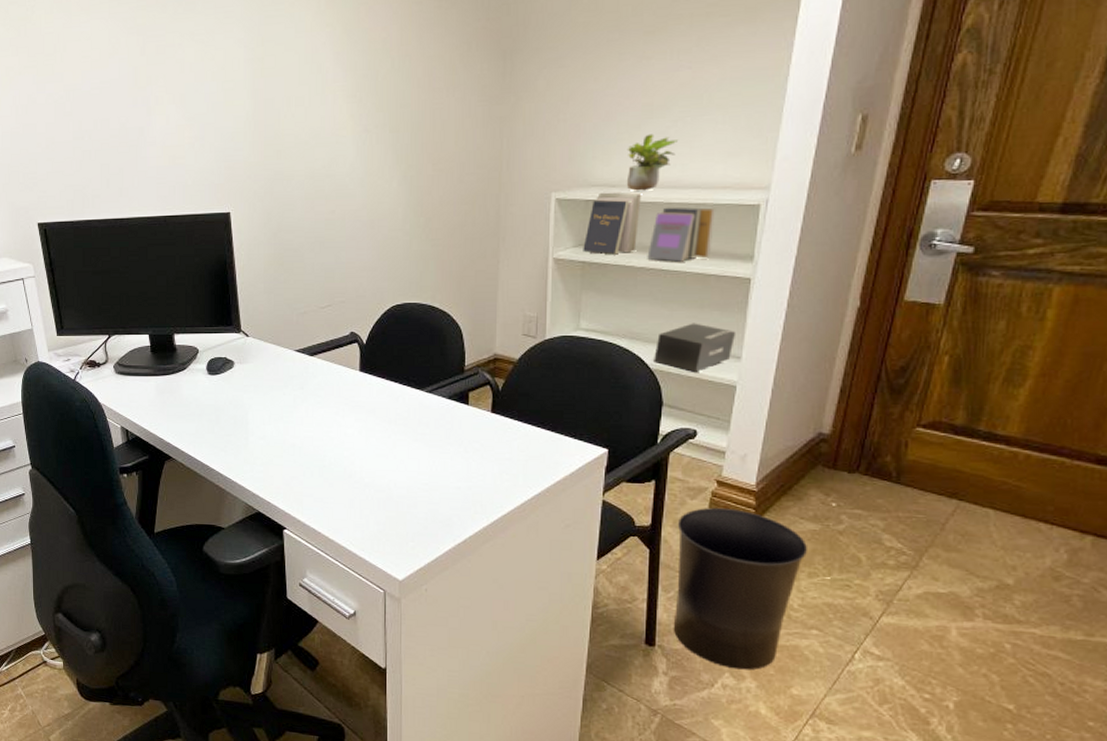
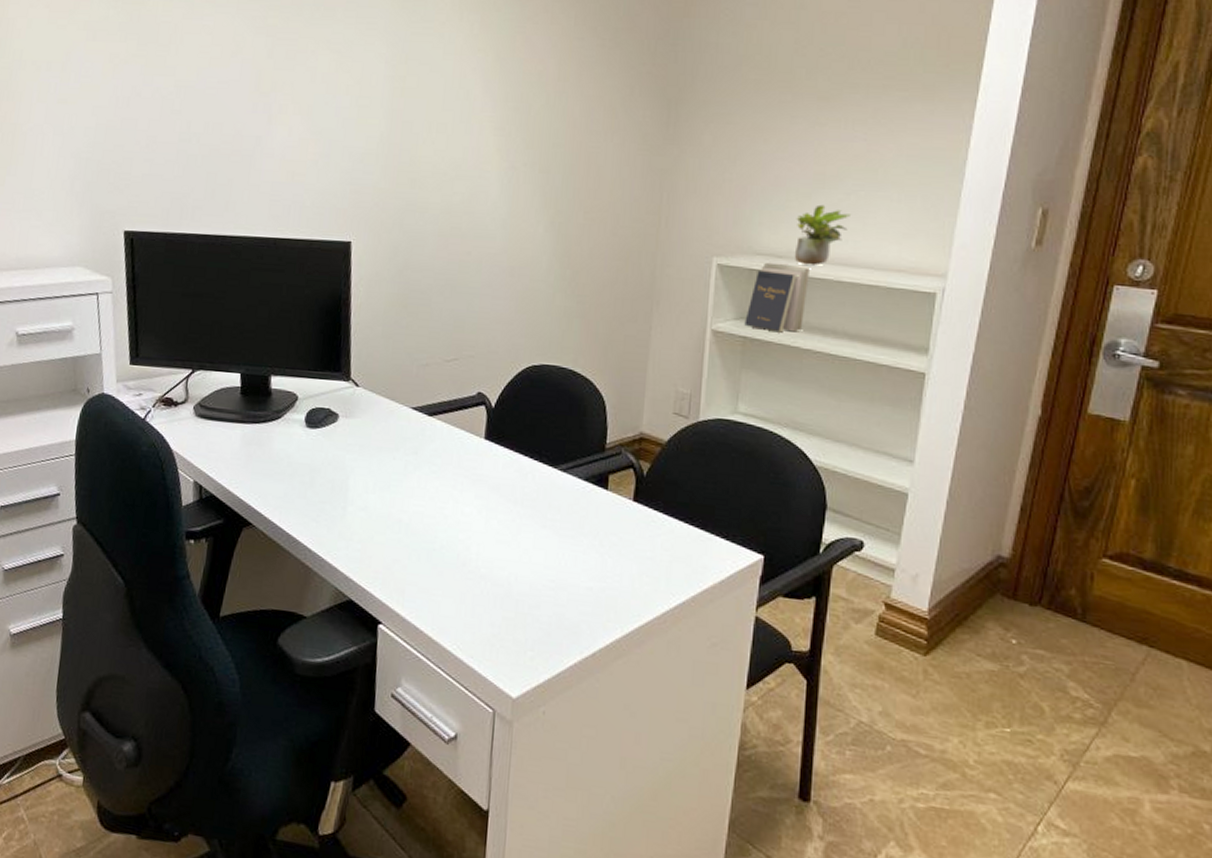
books: present [647,207,716,262] -> none [814,285,890,348]
box: present [654,323,737,372] -> none [818,417,909,474]
waste bin: present [674,507,808,670] -> none [832,634,986,839]

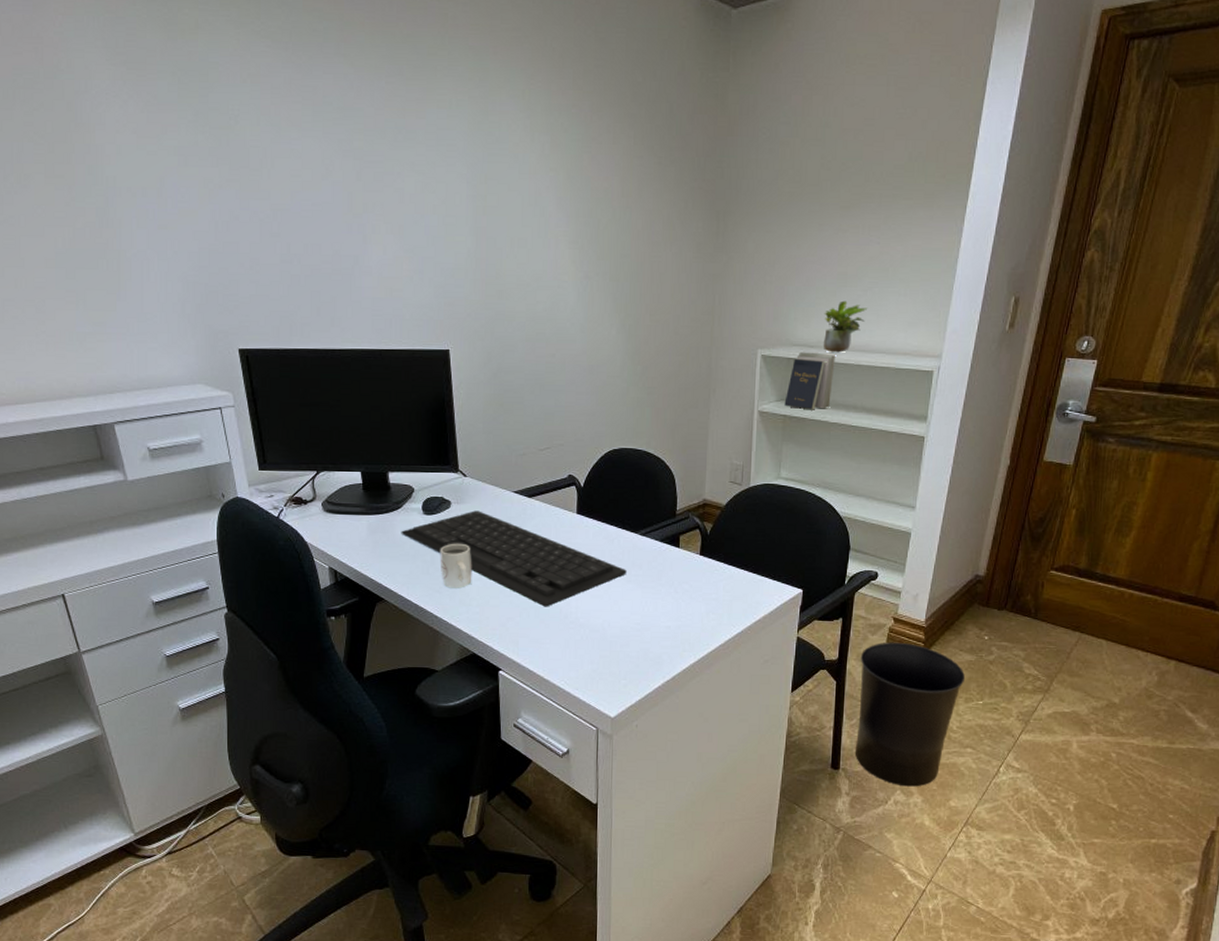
keyboard: none [278,427,542,550] -> present [401,510,627,607]
mug: none [319,463,358,519] -> present [440,543,472,588]
waste bin: none [832,634,986,839] -> present [856,642,966,787]

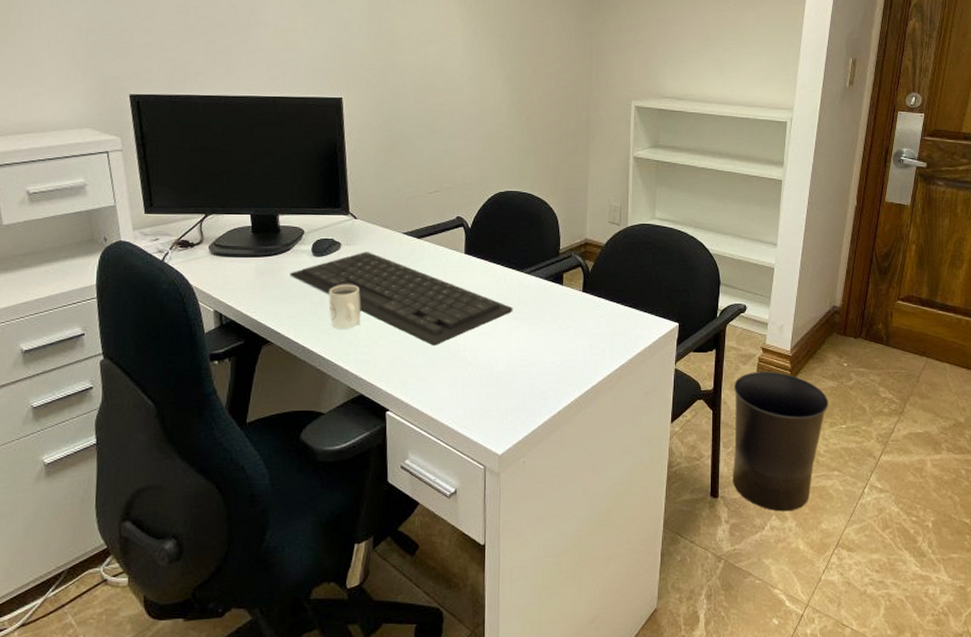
books: present [784,352,835,410] -> none [657,103,701,156]
potted plant: present [823,300,868,353] -> none [689,59,728,105]

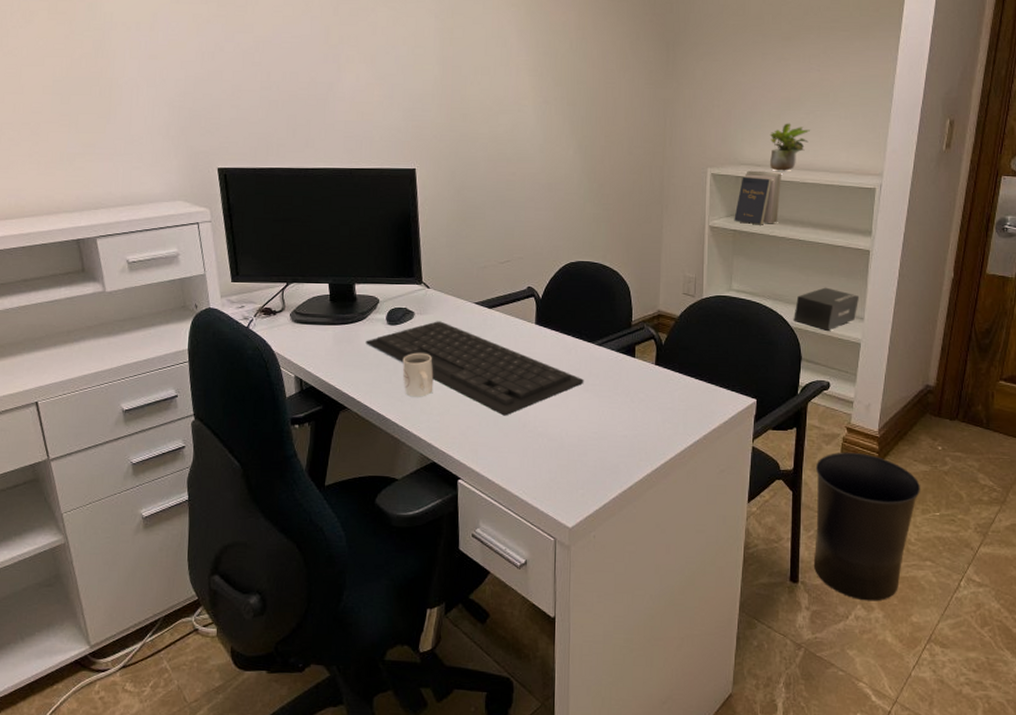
books: none [657,103,701,156] -> present [734,170,781,225]
potted plant: none [689,59,728,105] -> present [769,123,811,171]
box: none [713,215,773,256] -> present [794,287,860,331]

